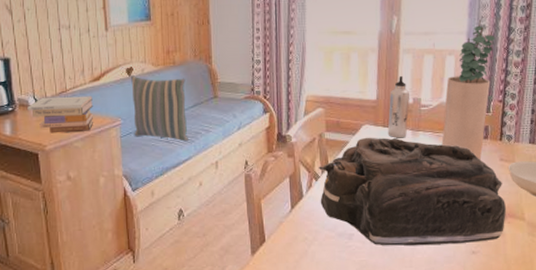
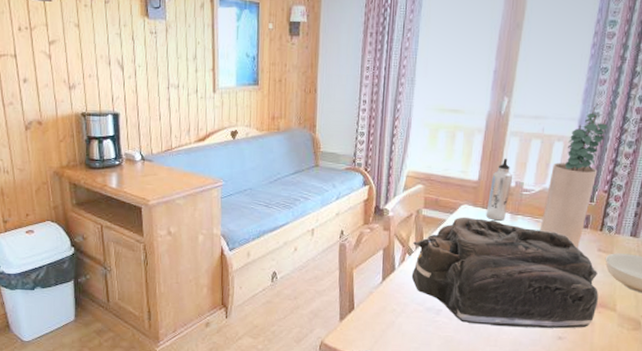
books: present [27,96,94,134] -> none [133,153,197,190]
pillow: present [131,75,188,142] -> none [234,139,288,207]

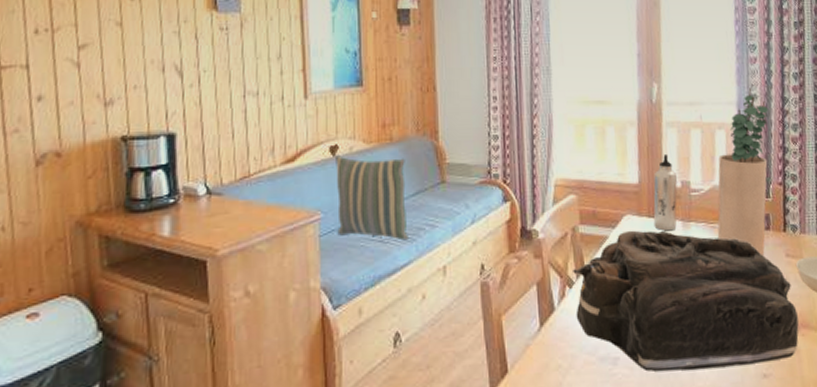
pillow: none [234,139,288,207] -> present [336,155,408,241]

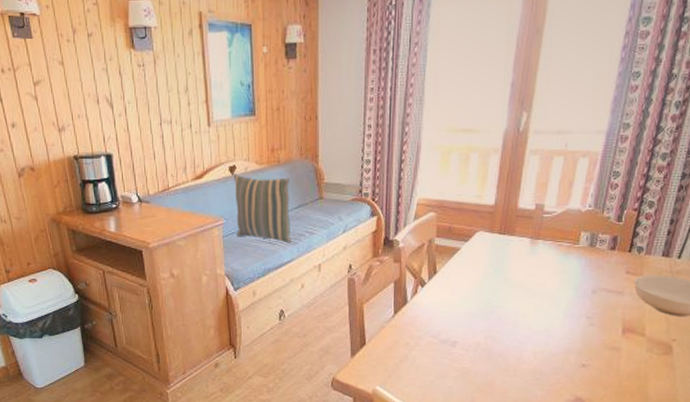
duffel bag: present [573,230,799,372] -> none [424,244,627,357]
water bottle: present [653,153,678,231] -> none [503,179,533,247]
vase: present [717,87,769,255] -> none [562,116,639,271]

